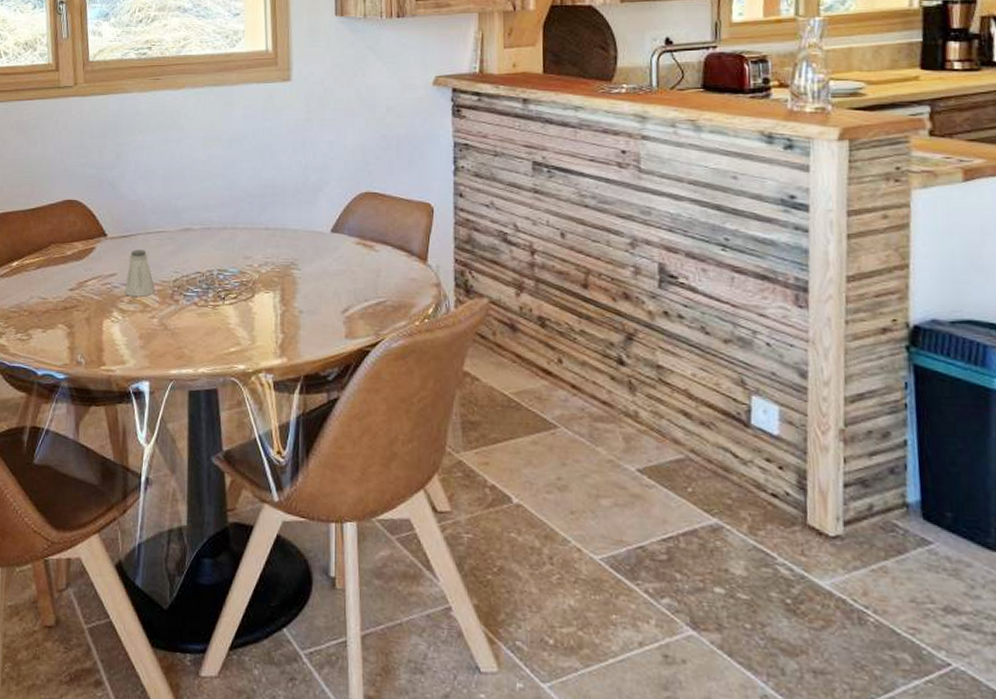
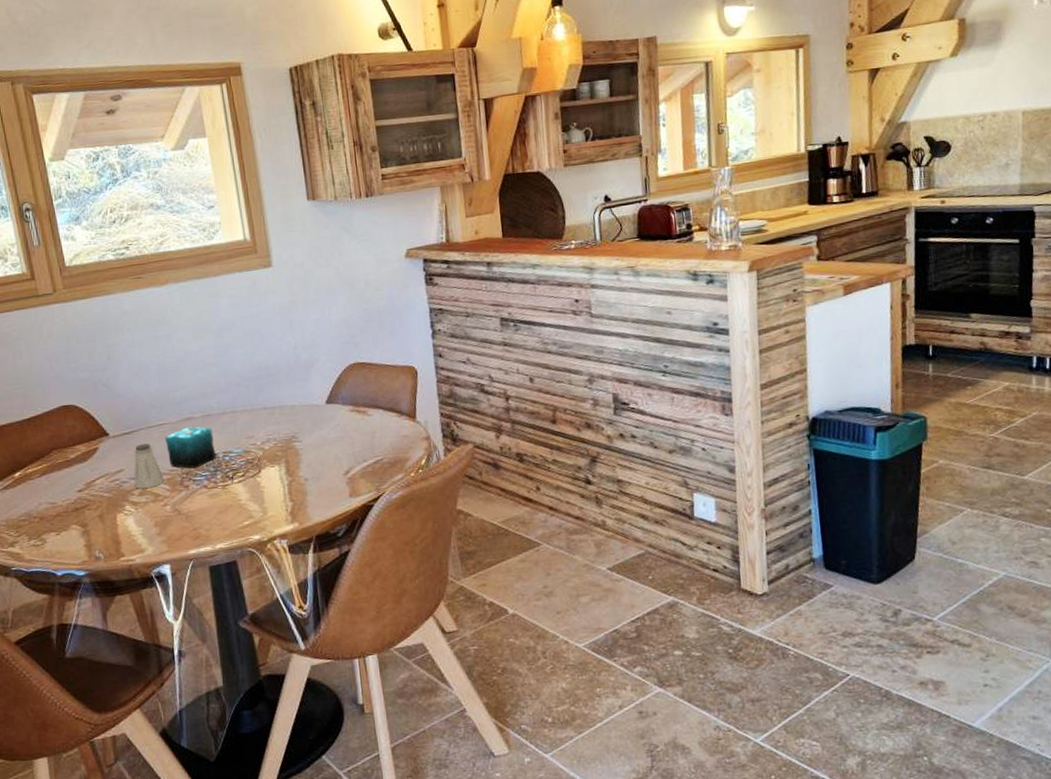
candle: none [161,238,211,283] -> present [165,426,216,469]

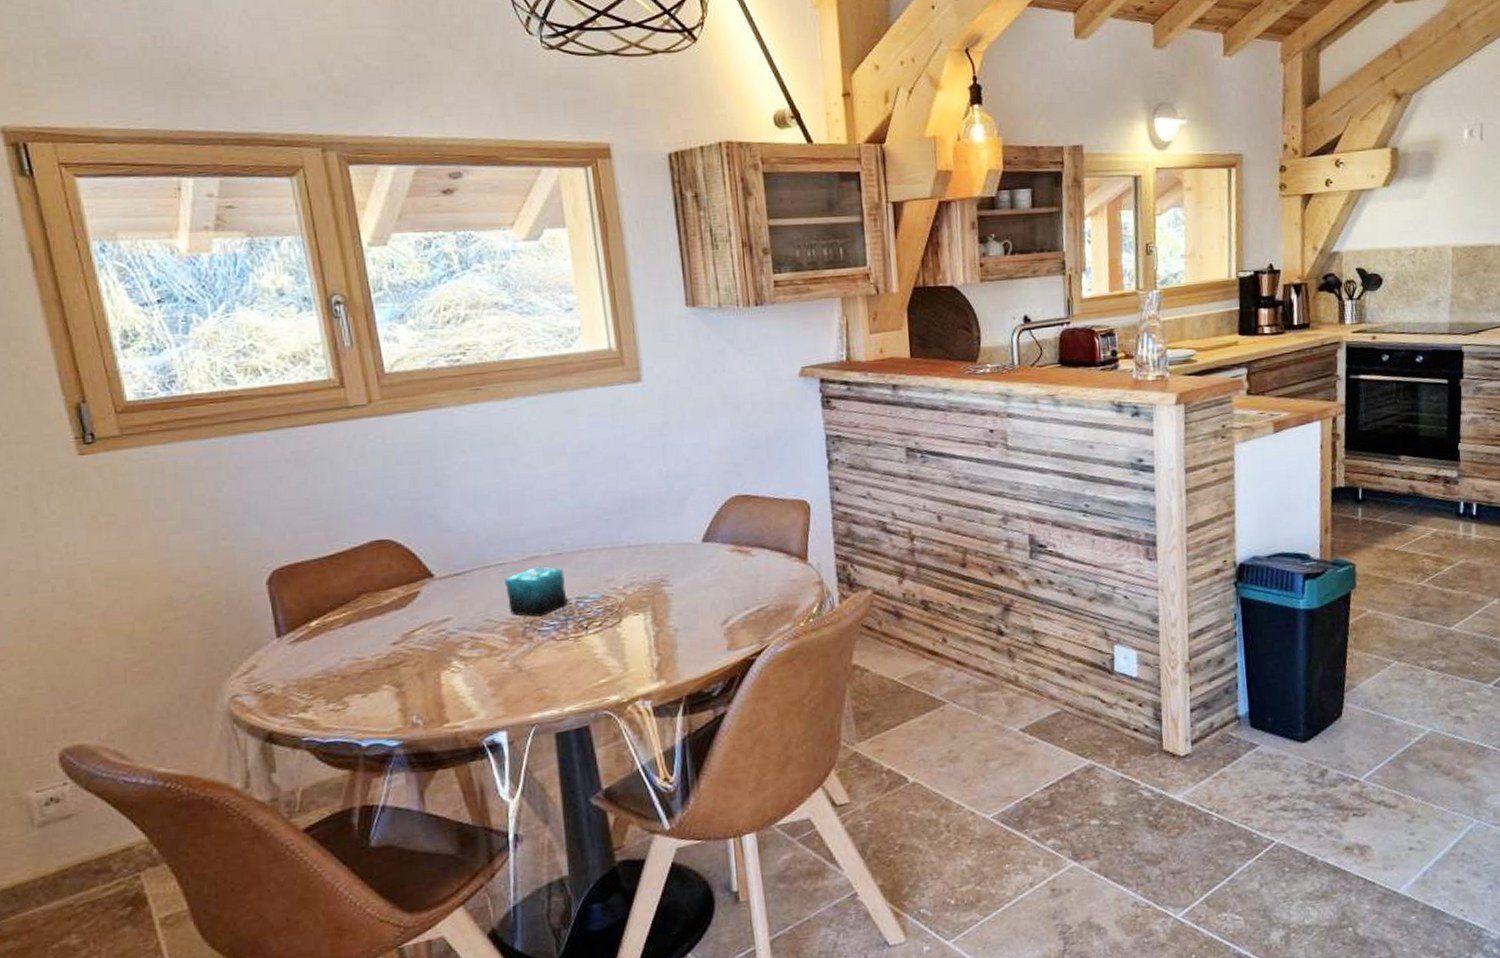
saltshaker: present [133,443,165,489] -> none [464,587,503,641]

